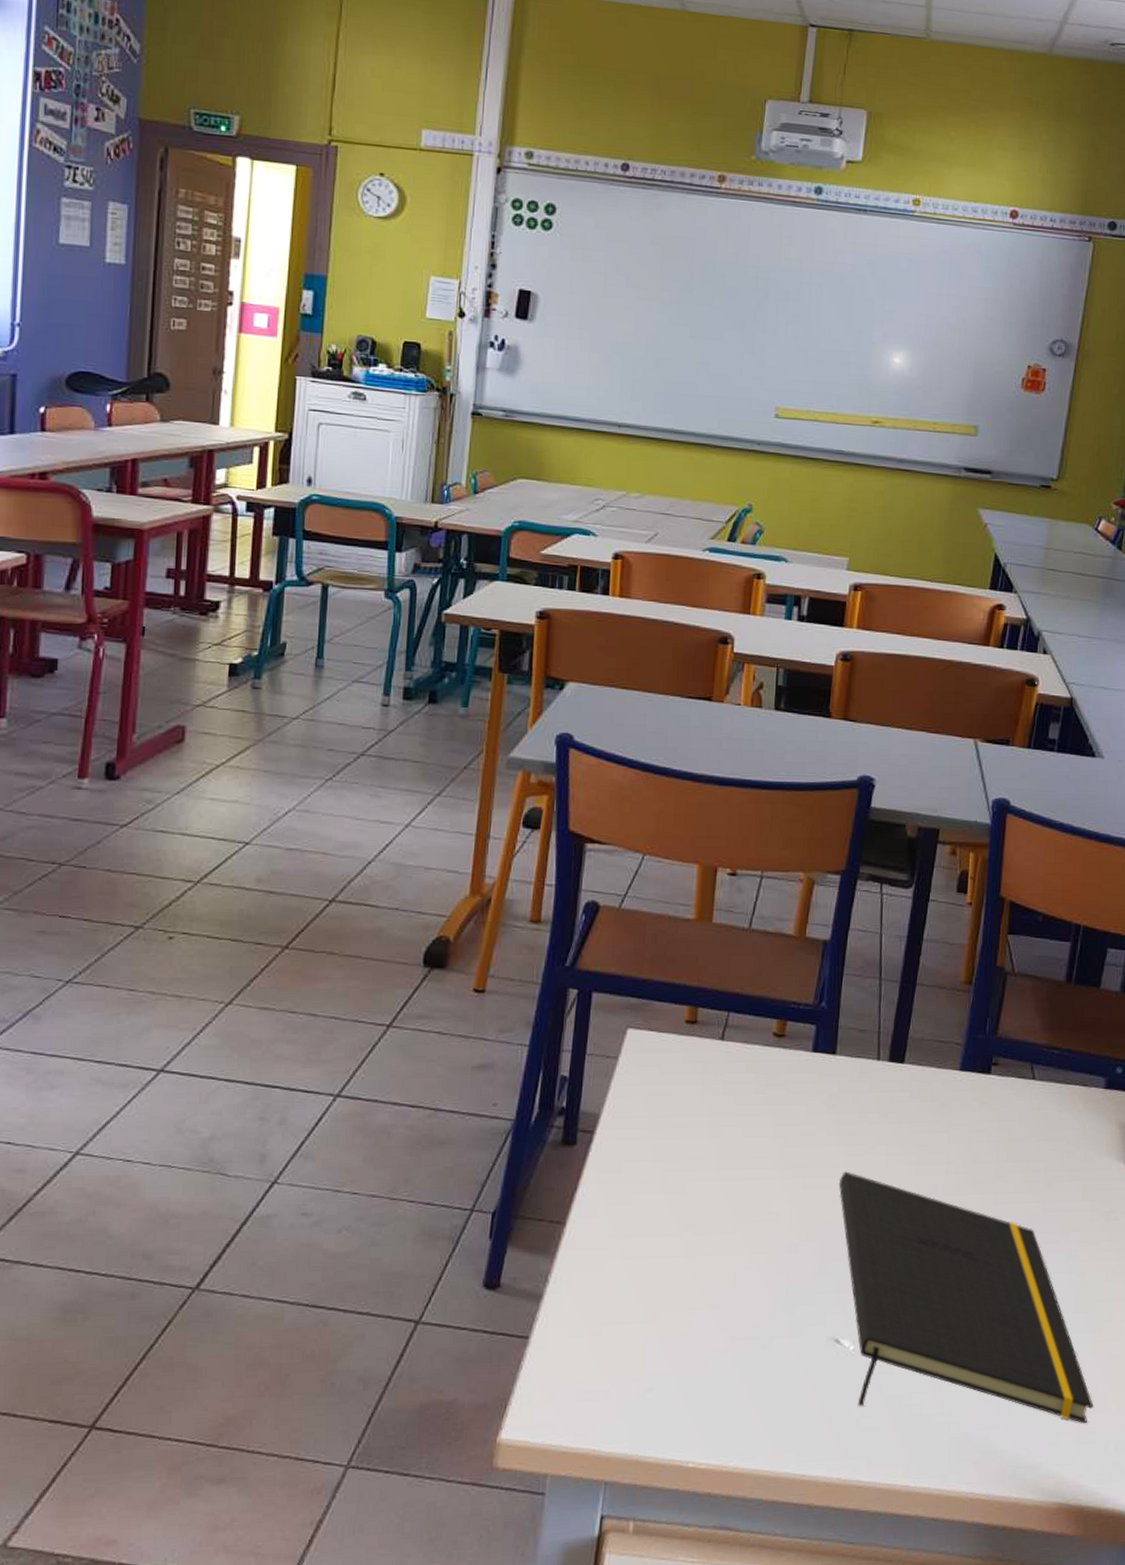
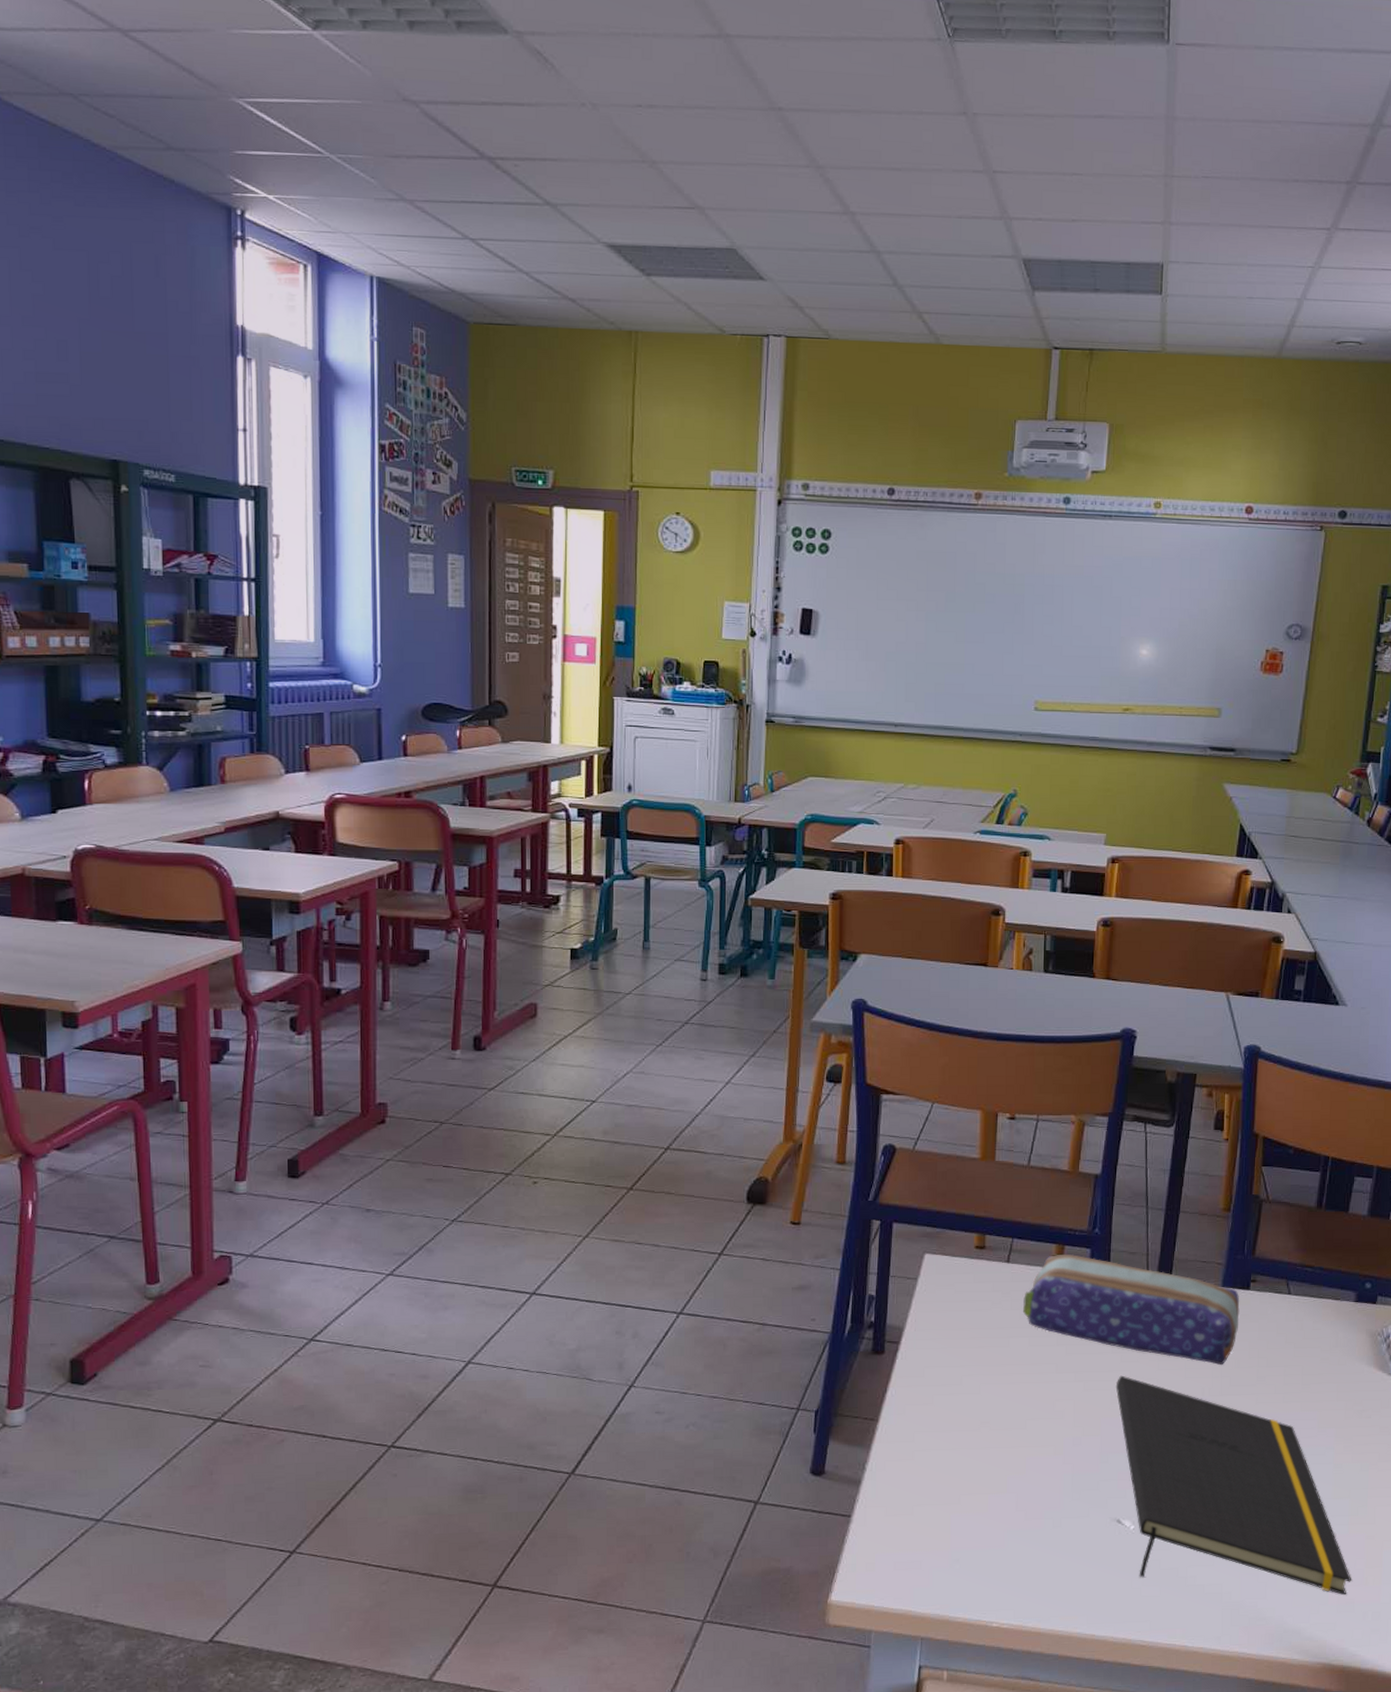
pencil case: none [737,1031,979,1160] -> present [1023,1254,1240,1366]

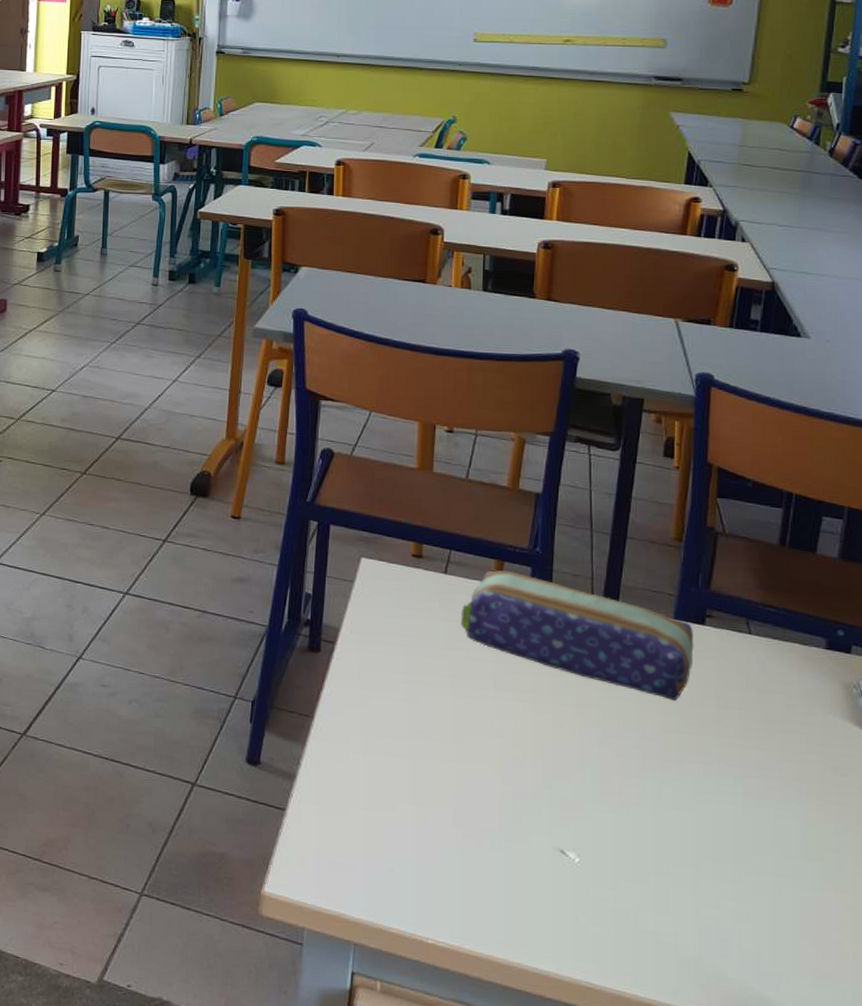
notepad: present [1115,1375,1351,1595] -> none [558,700,827,967]

